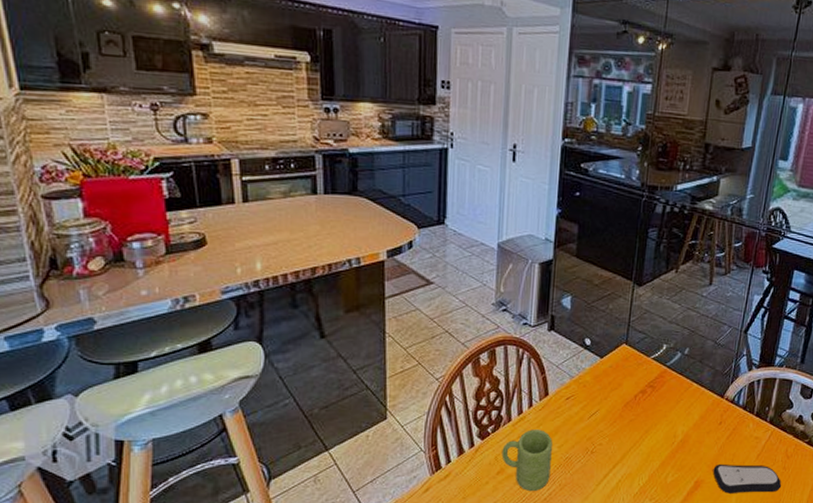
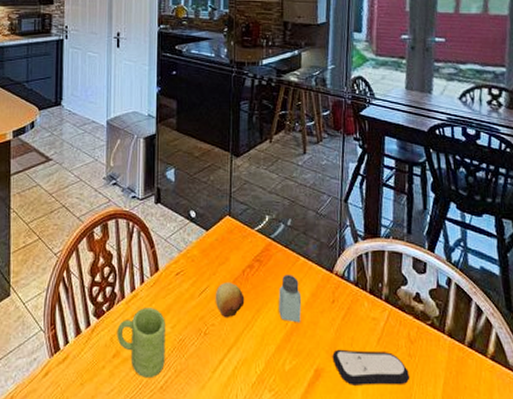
fruit: none [604,406,635,439] -> present [215,282,245,318]
saltshaker: none [667,399,691,442] -> present [279,275,302,323]

